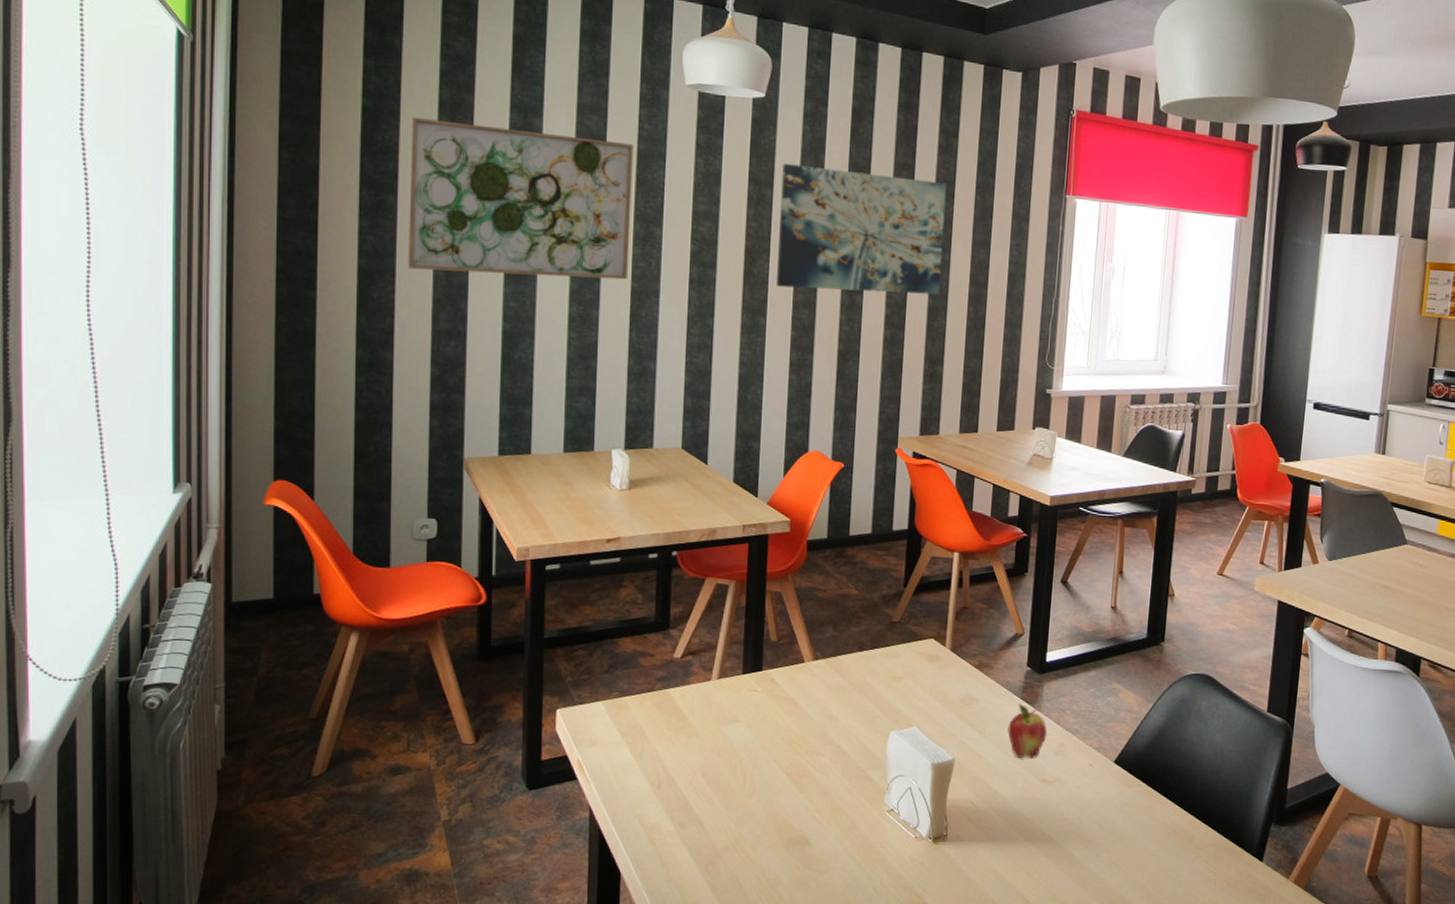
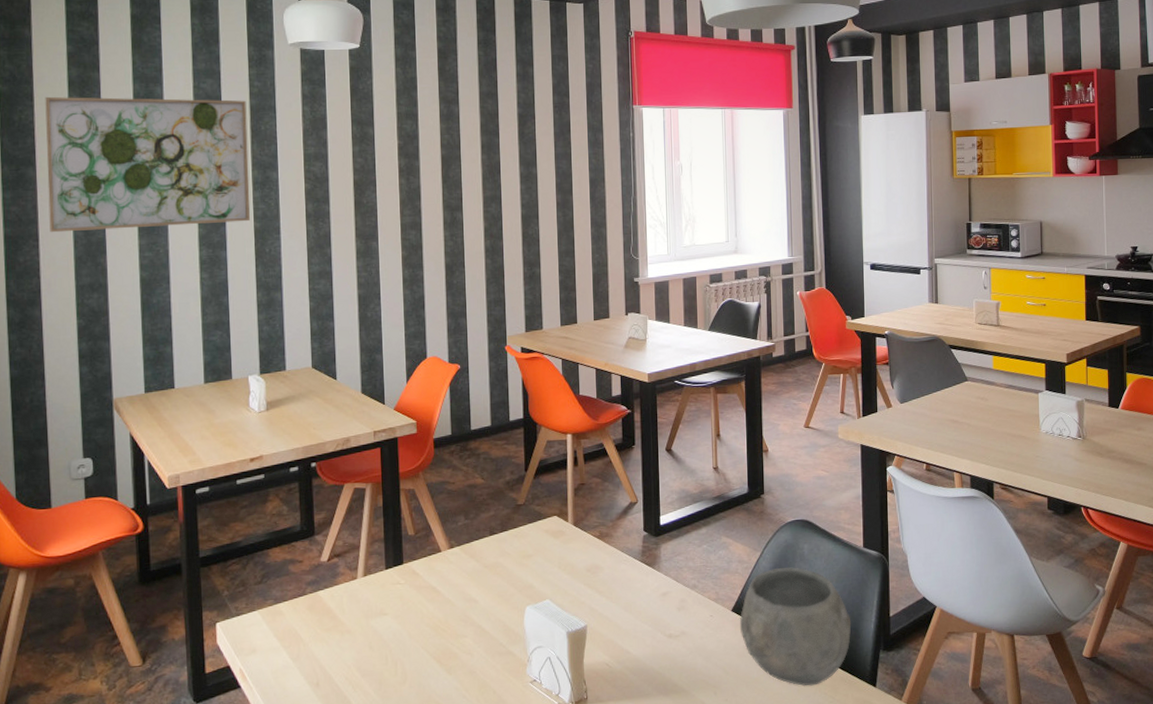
wall art: present [777,164,947,295] -> none [381,103,531,213]
fruit: present [1007,703,1047,758] -> none [632,566,668,617]
bowl: none [1121,723,1244,852] -> present [740,567,852,687]

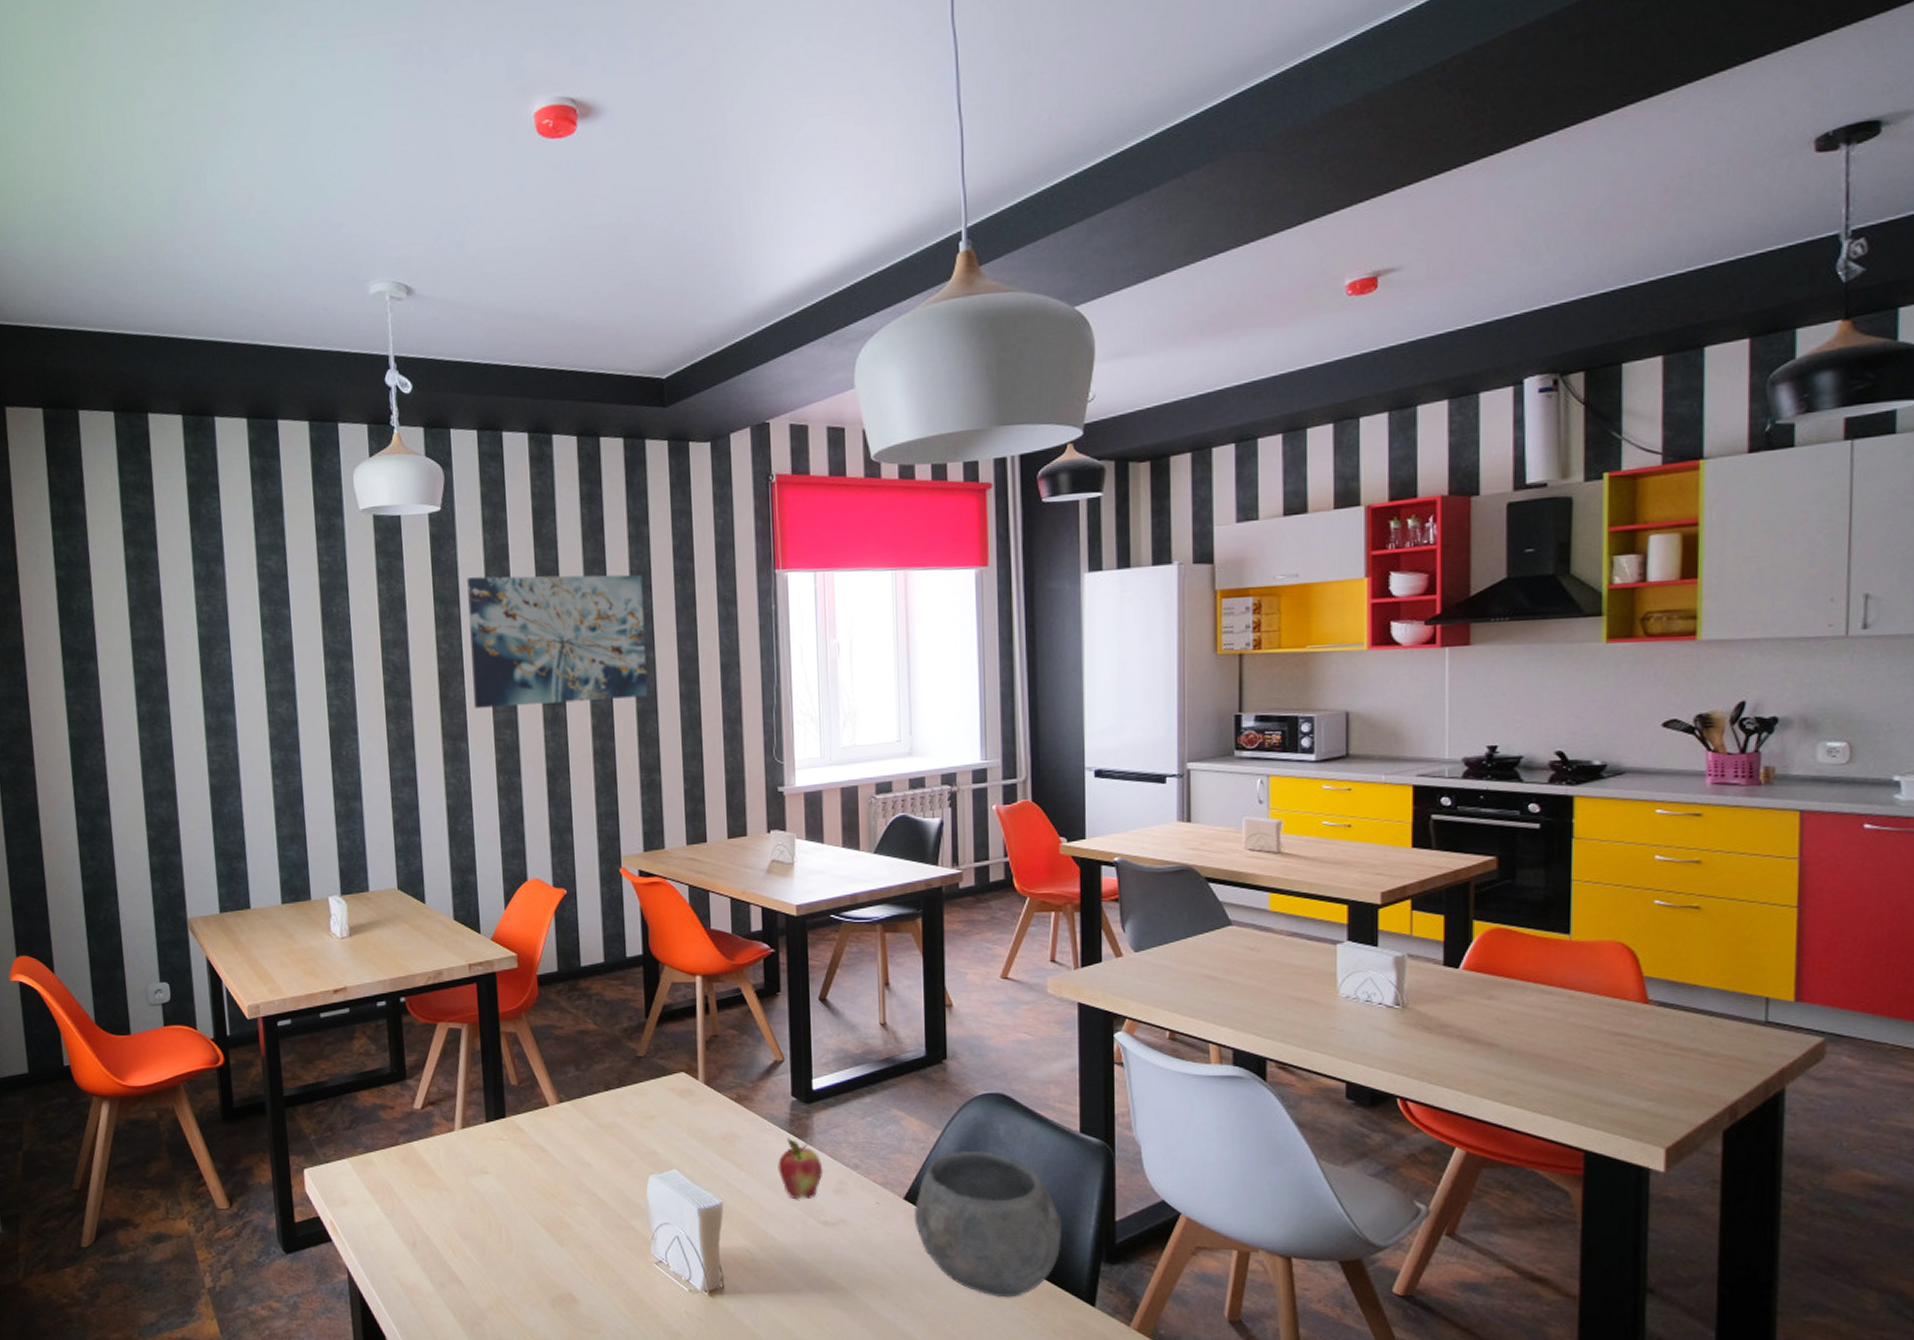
wall art: present [45,96,251,233] -> none [103,578,324,734]
wall art: none [381,103,531,213] -> present [467,574,648,708]
fruit: none [632,566,668,617] -> present [778,1138,822,1198]

